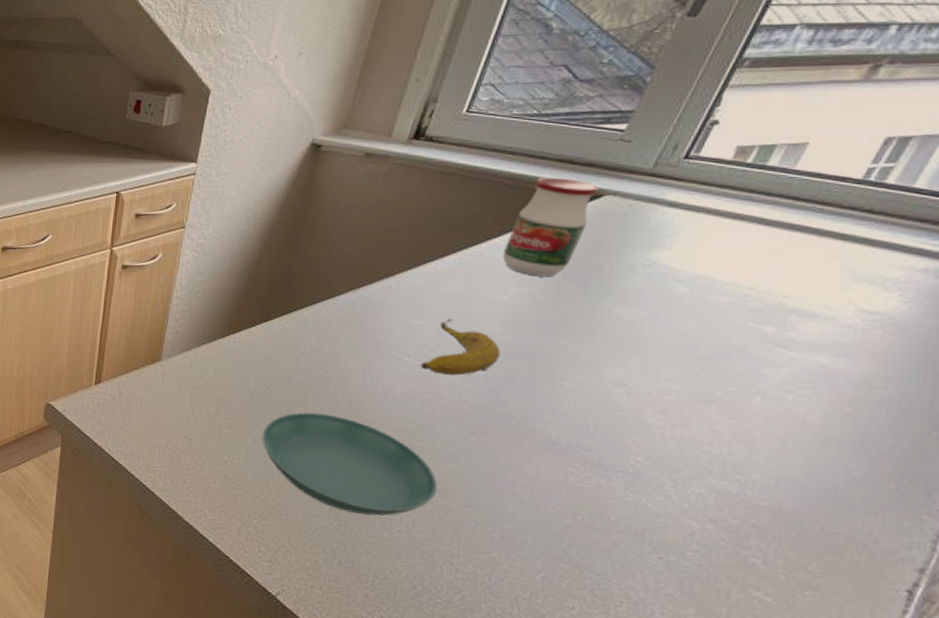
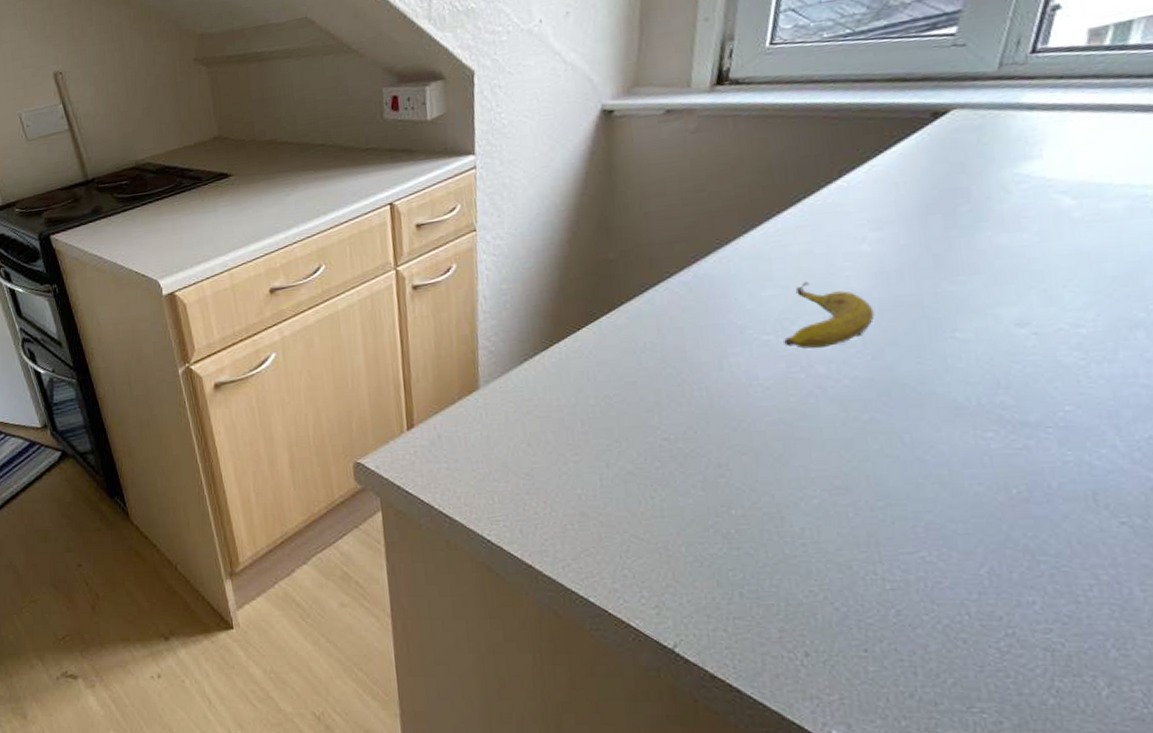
saucer: present [262,412,437,516] -> none [616,418,837,531]
jar: present [502,177,599,276] -> none [849,98,943,216]

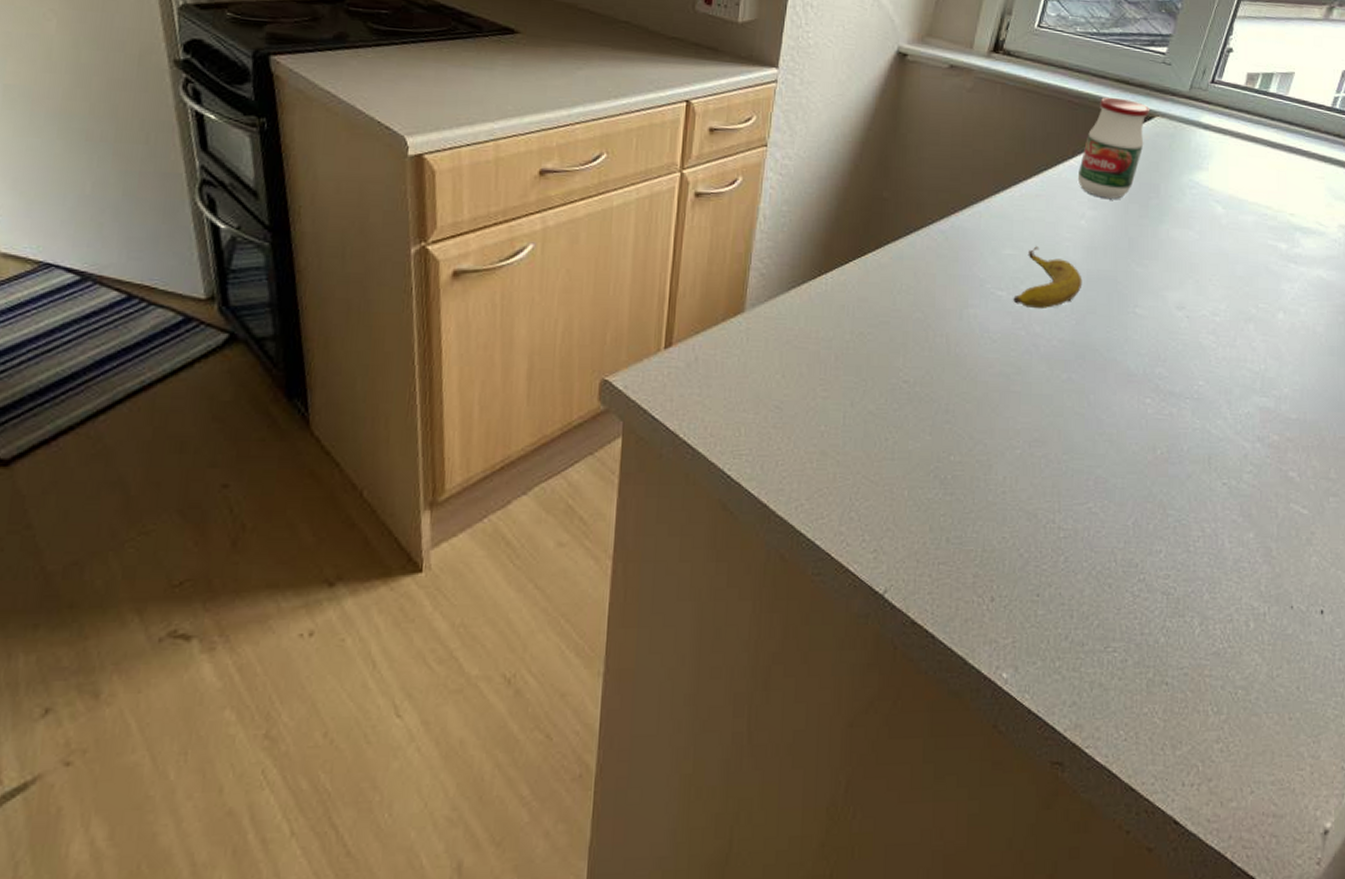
jar: none [849,98,943,216] -> present [1077,97,1151,199]

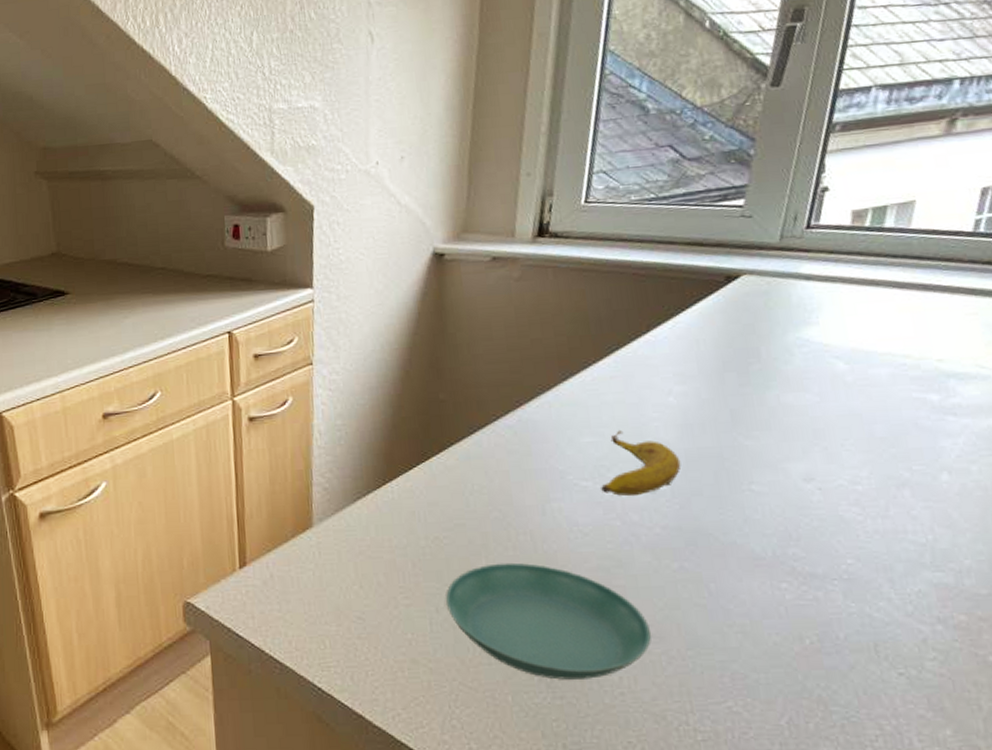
saucer: none [861,362,1035,477] -> present [445,562,651,680]
jar: present [1077,97,1151,199] -> none [656,261,735,371]

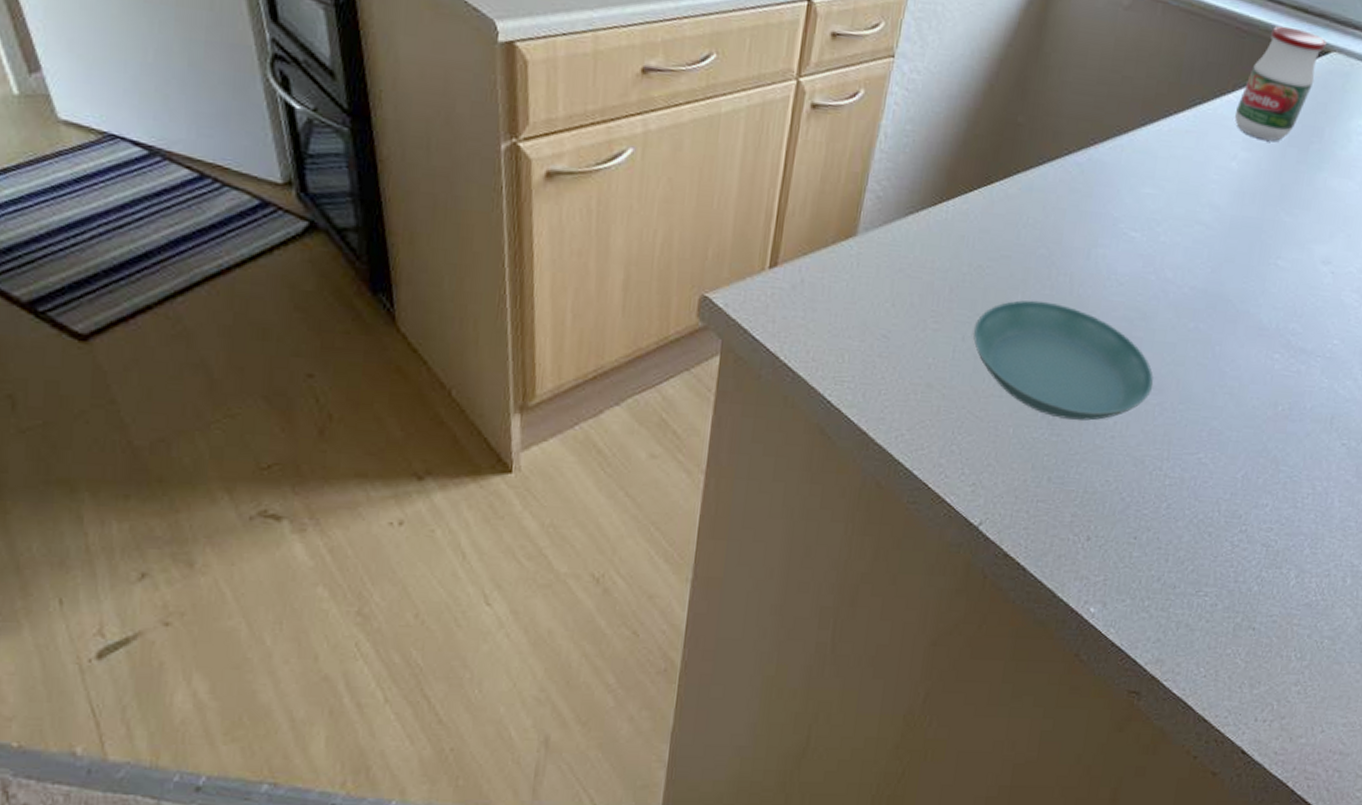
banana: present [601,430,681,497] -> none [1146,186,1225,254]
jar: none [656,261,735,371] -> present [1234,25,1328,141]

